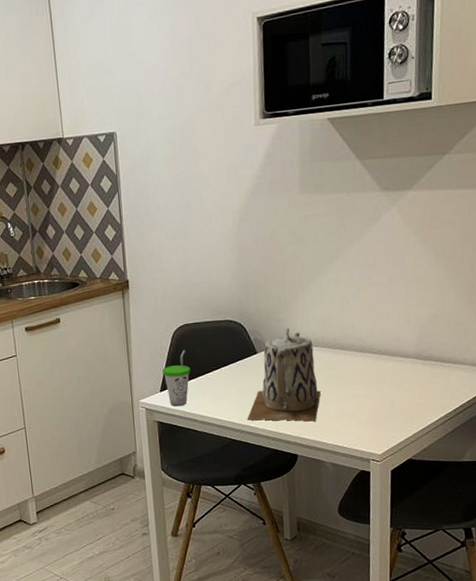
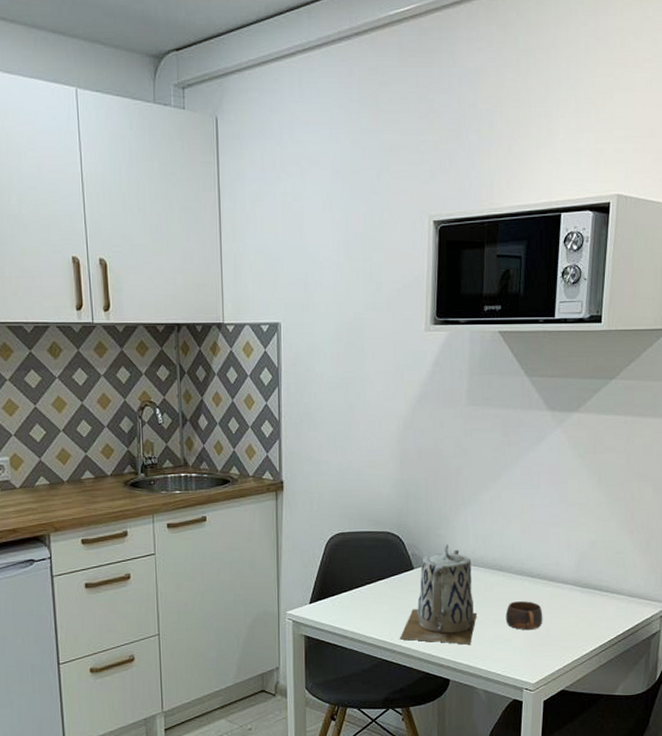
cup: present [162,350,191,407] -> none [313,560,344,621]
cup: none [349,376,387,404] -> present [505,601,543,630]

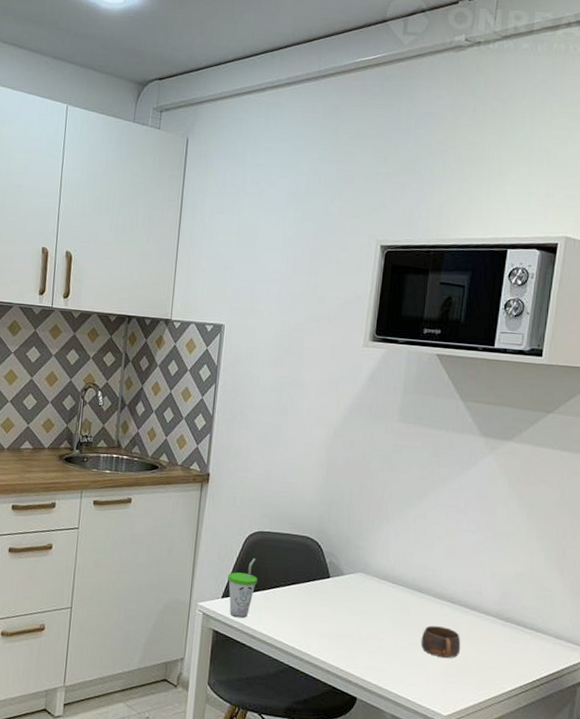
cup: none [313,560,344,621] -> present [228,558,258,619]
teapot: present [400,544,477,645] -> none [309,556,391,664]

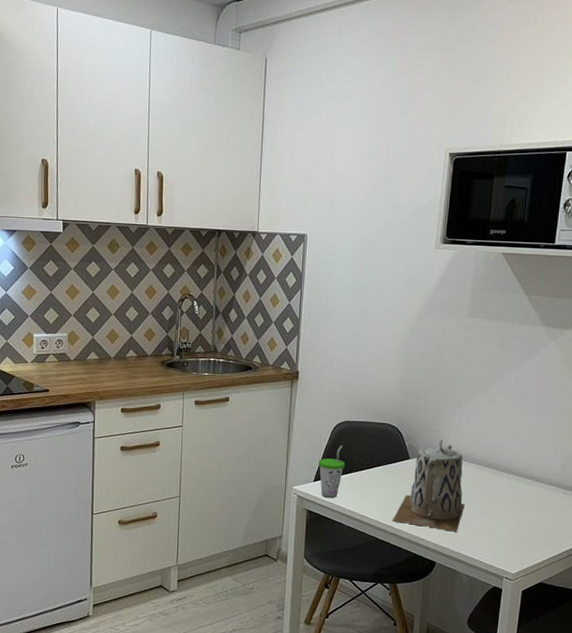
teapot: none [309,556,391,664] -> present [393,439,465,532]
cup: present [420,625,461,658] -> none [491,497,527,524]

